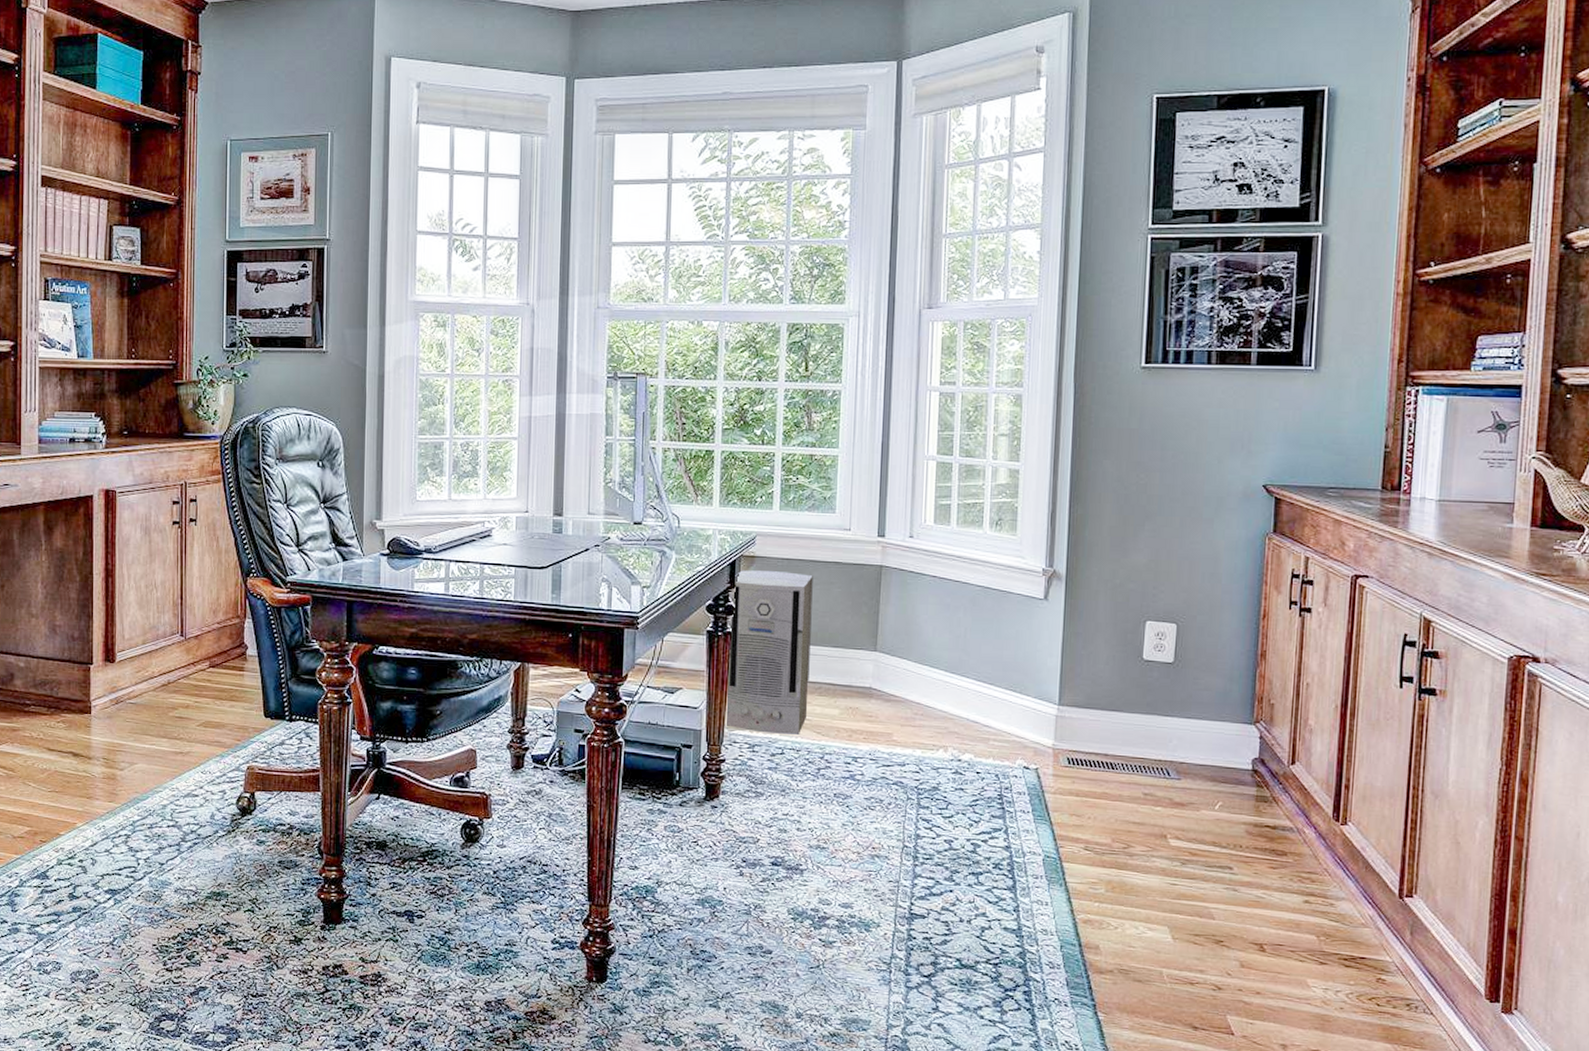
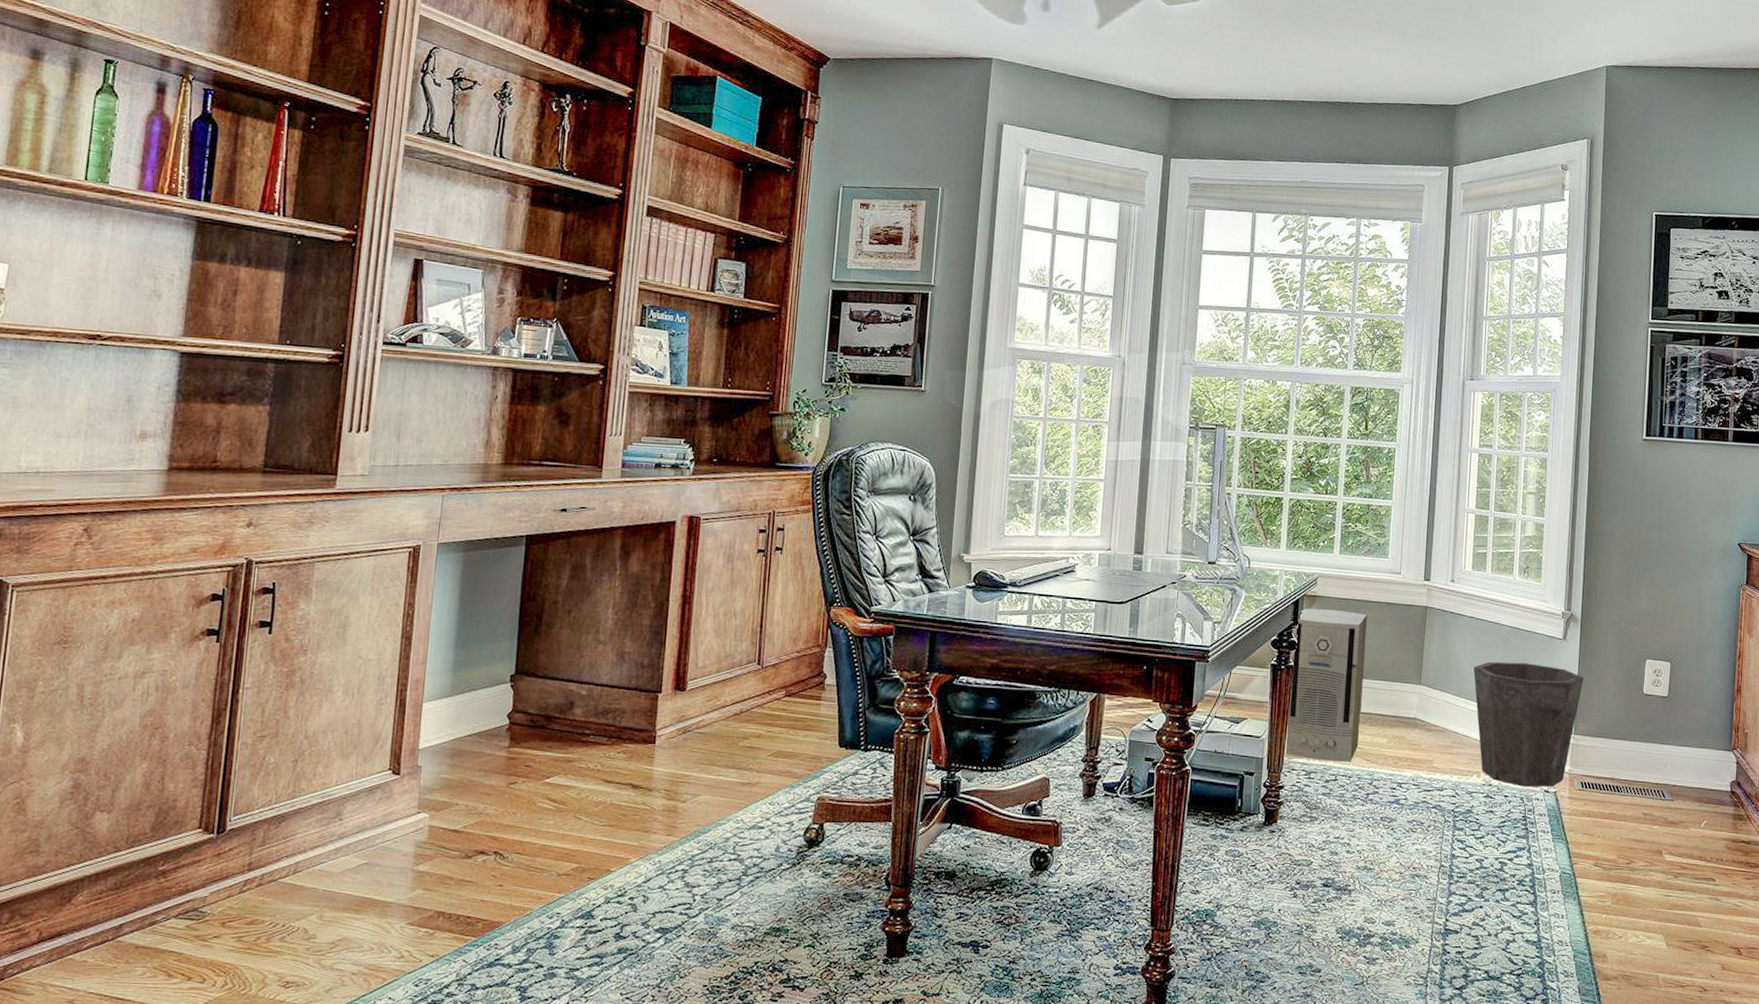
waste bin: none [938,625,1070,763] -> present [1473,661,1584,787]

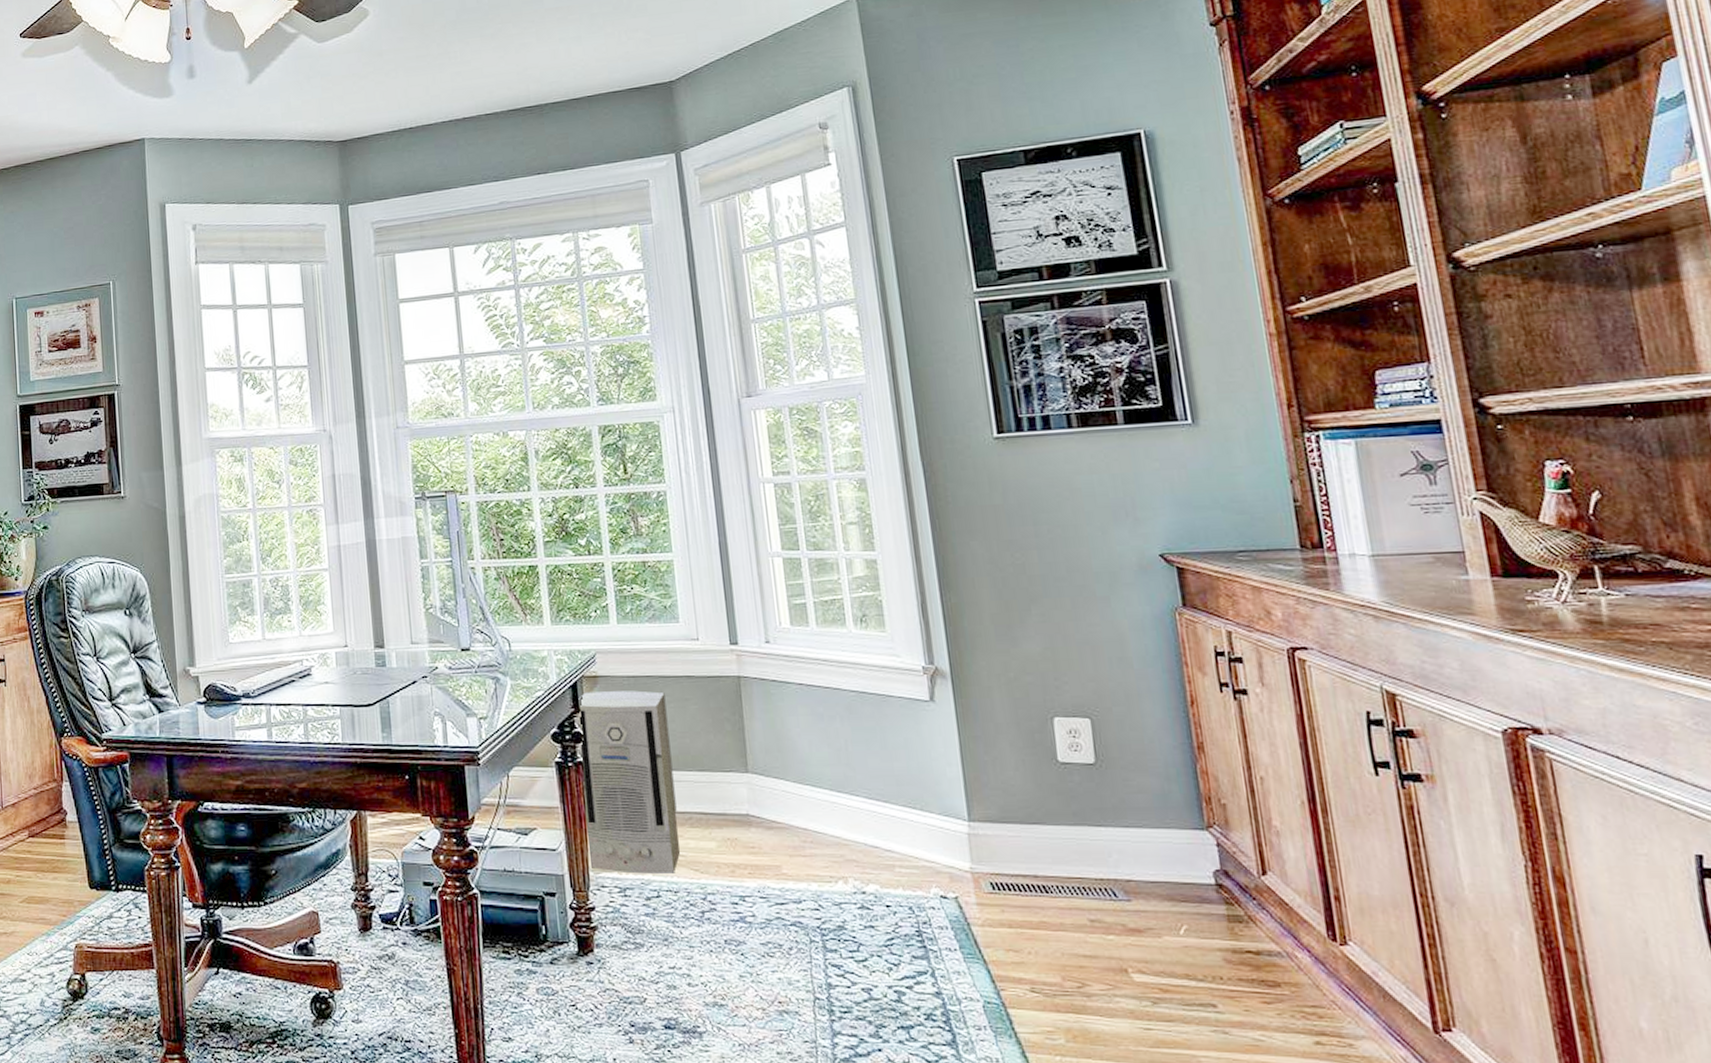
waste bin: present [1473,661,1584,787] -> none [814,735,969,893]

